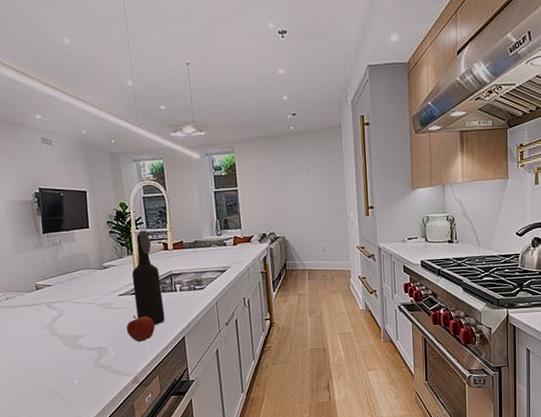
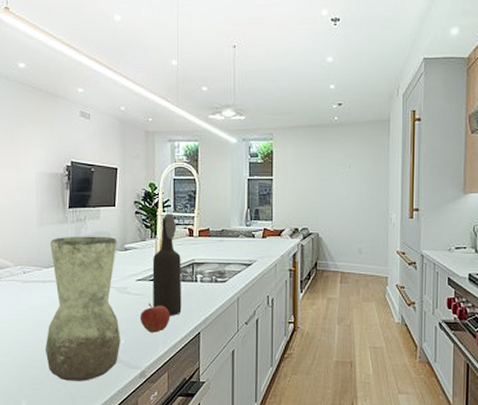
vase: none [29,257,111,394] -> present [45,236,120,381]

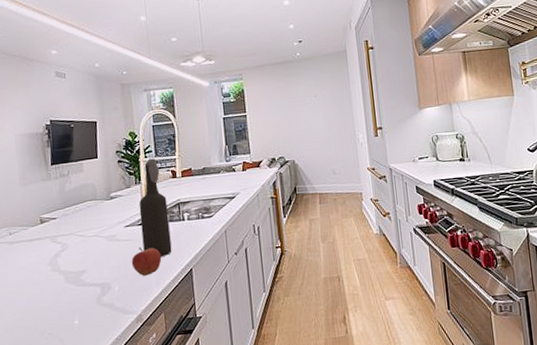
vase: present [45,236,120,381] -> none [35,188,114,337]

